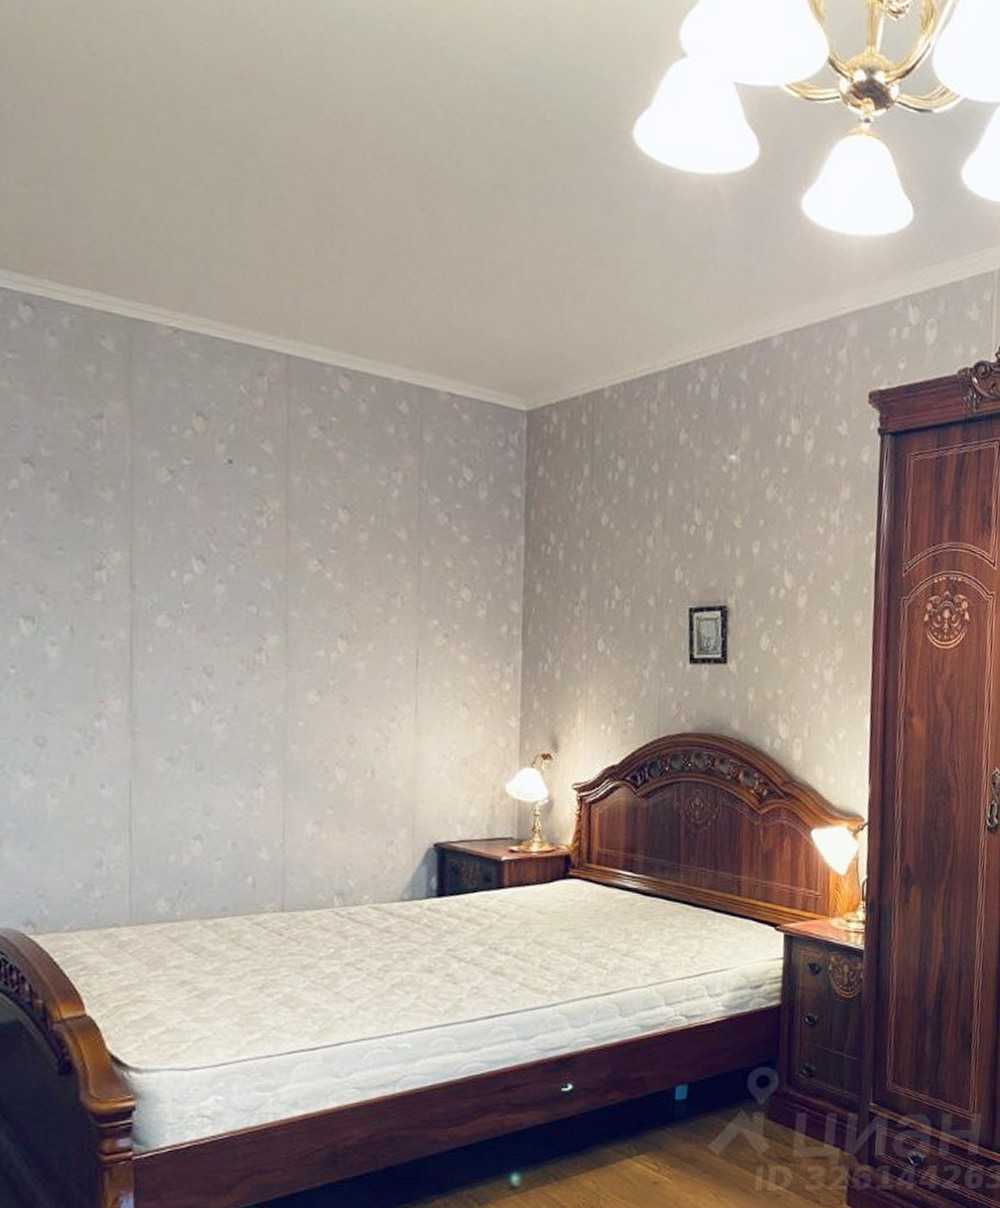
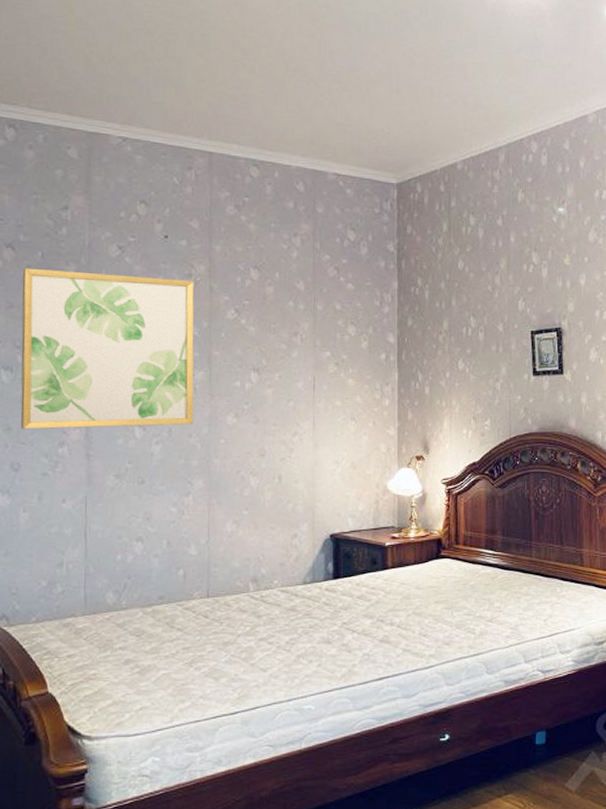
wall art: none [44,490,267,701] -> present [20,267,195,430]

